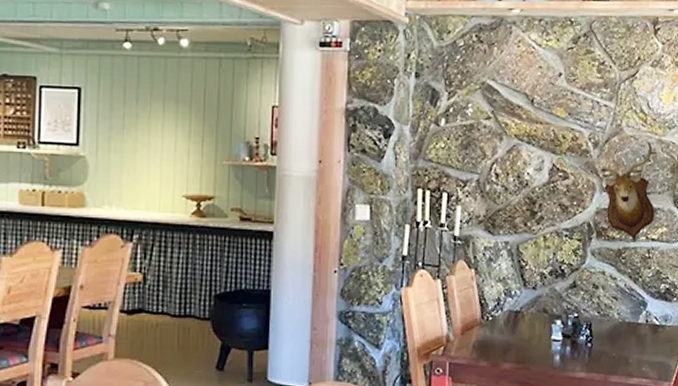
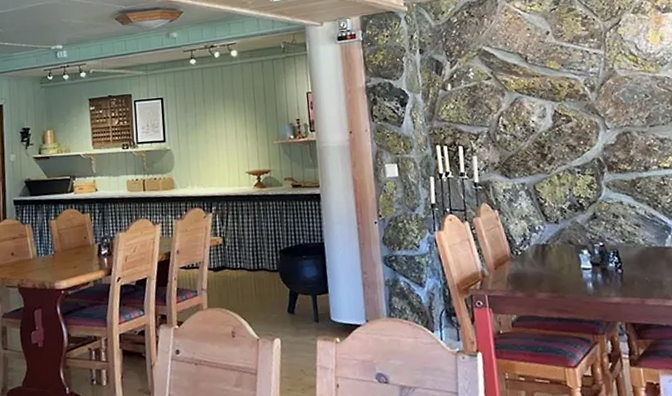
mounted trophy: present [601,142,658,239] -> none [601,79,663,169]

